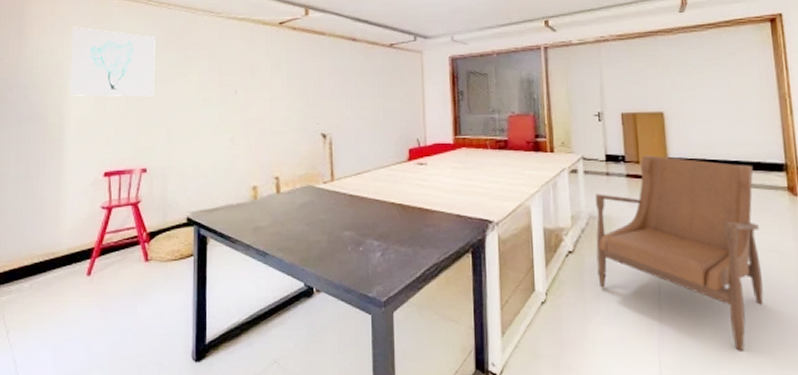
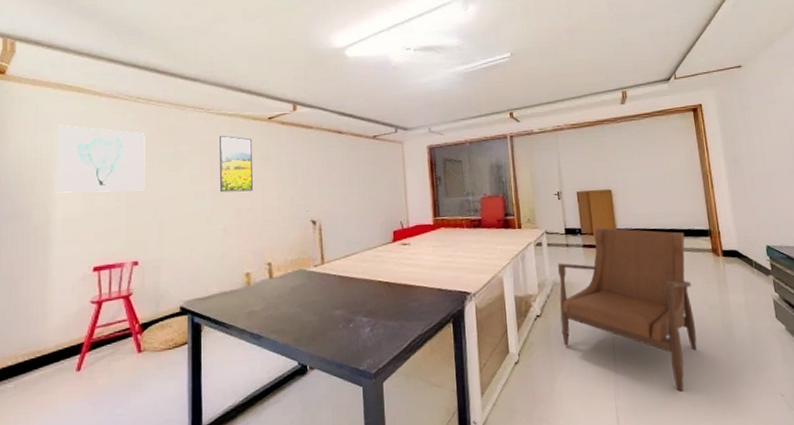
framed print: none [229,40,263,101] -> present [220,135,253,193]

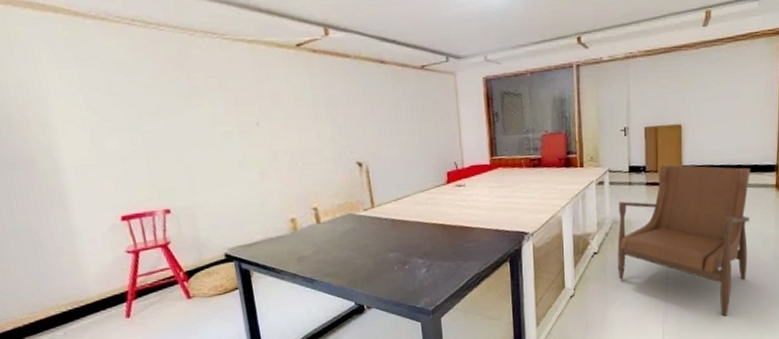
wall art: present [55,124,145,193] -> none [39,54,162,137]
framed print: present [220,135,253,193] -> none [240,66,288,134]

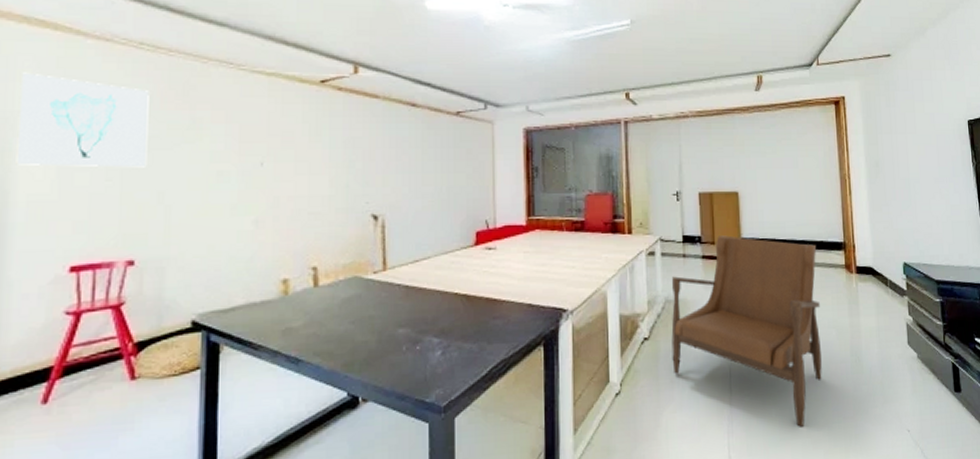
wall art: none [39,54,162,137] -> present [16,72,149,168]

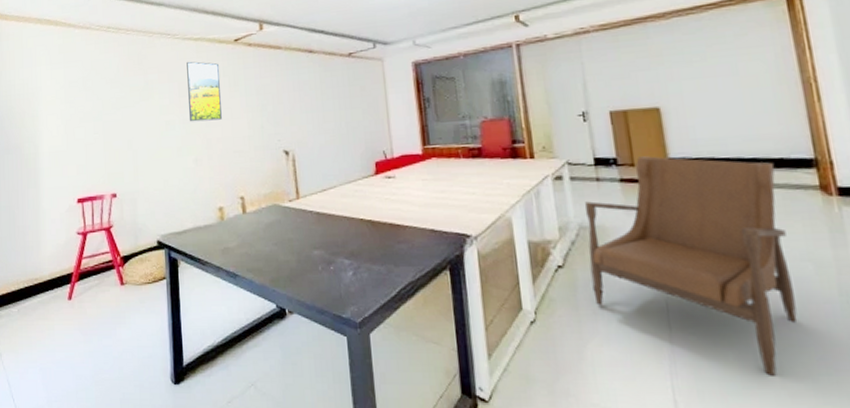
wall art: present [16,72,149,168] -> none [40,58,119,126]
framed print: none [252,99,298,175] -> present [186,61,222,122]

